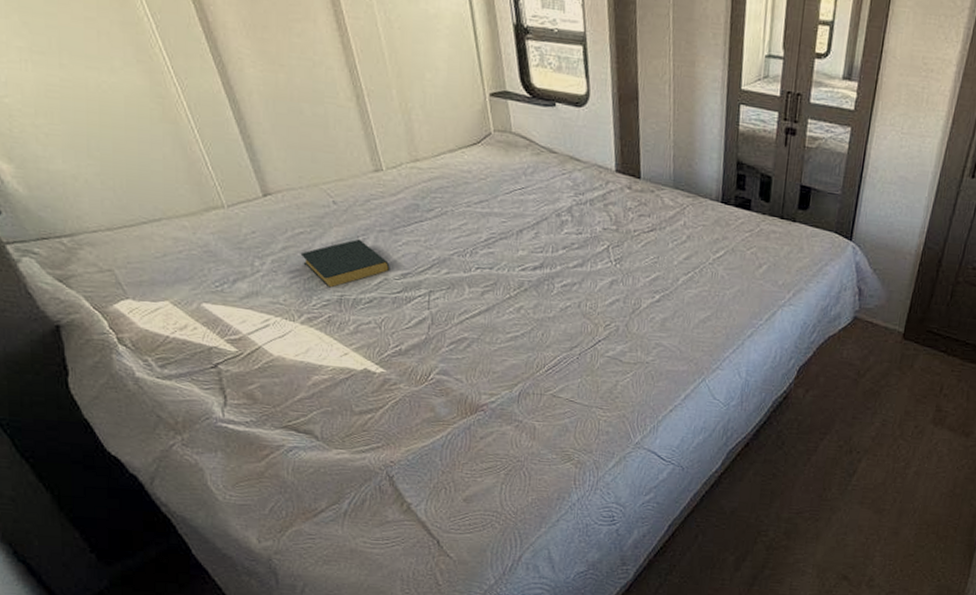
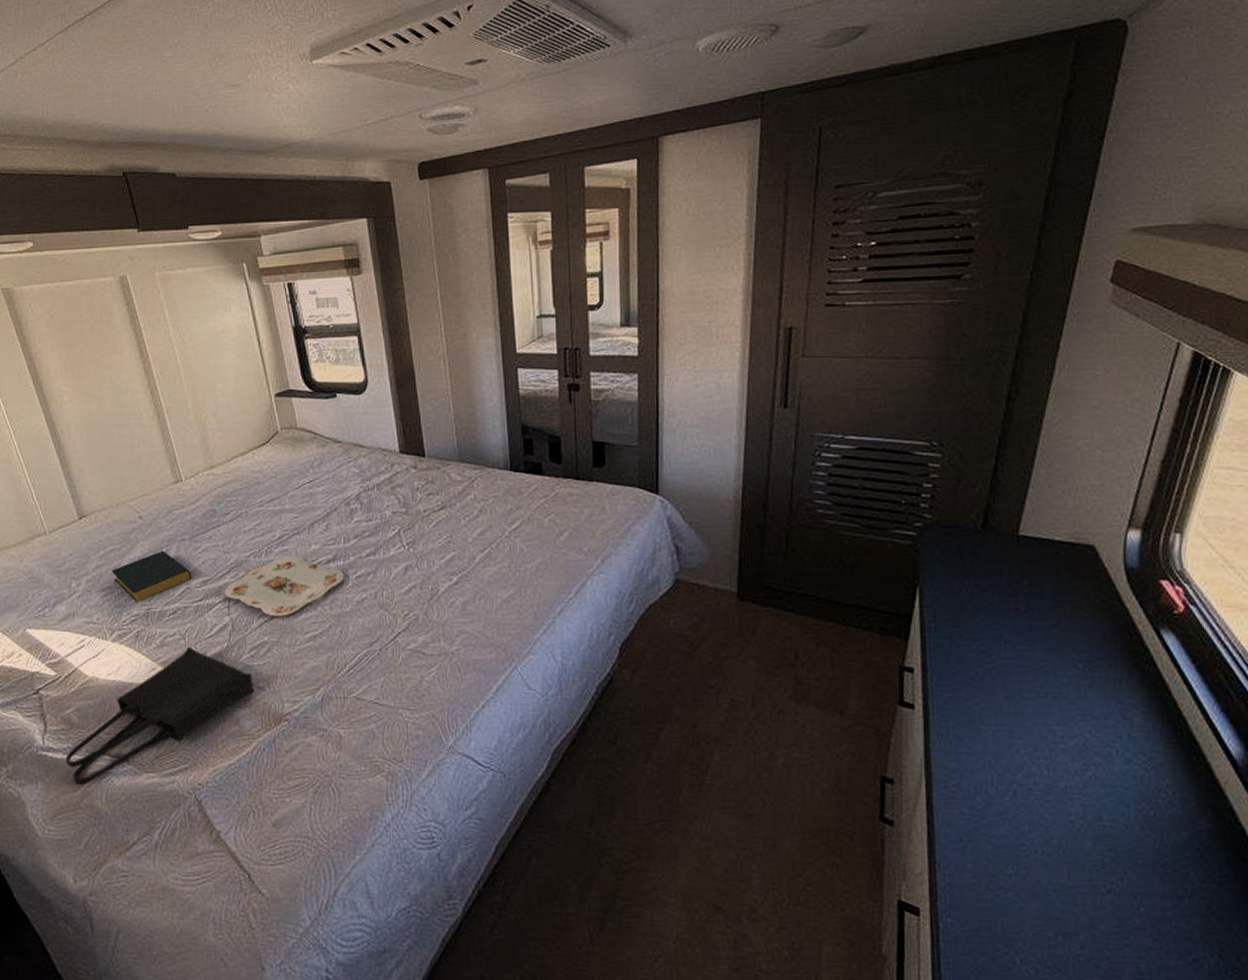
tote bag: none [248,335,452,456] -> present [65,646,254,784]
serving tray: none [424,258,549,316] -> present [224,555,344,617]

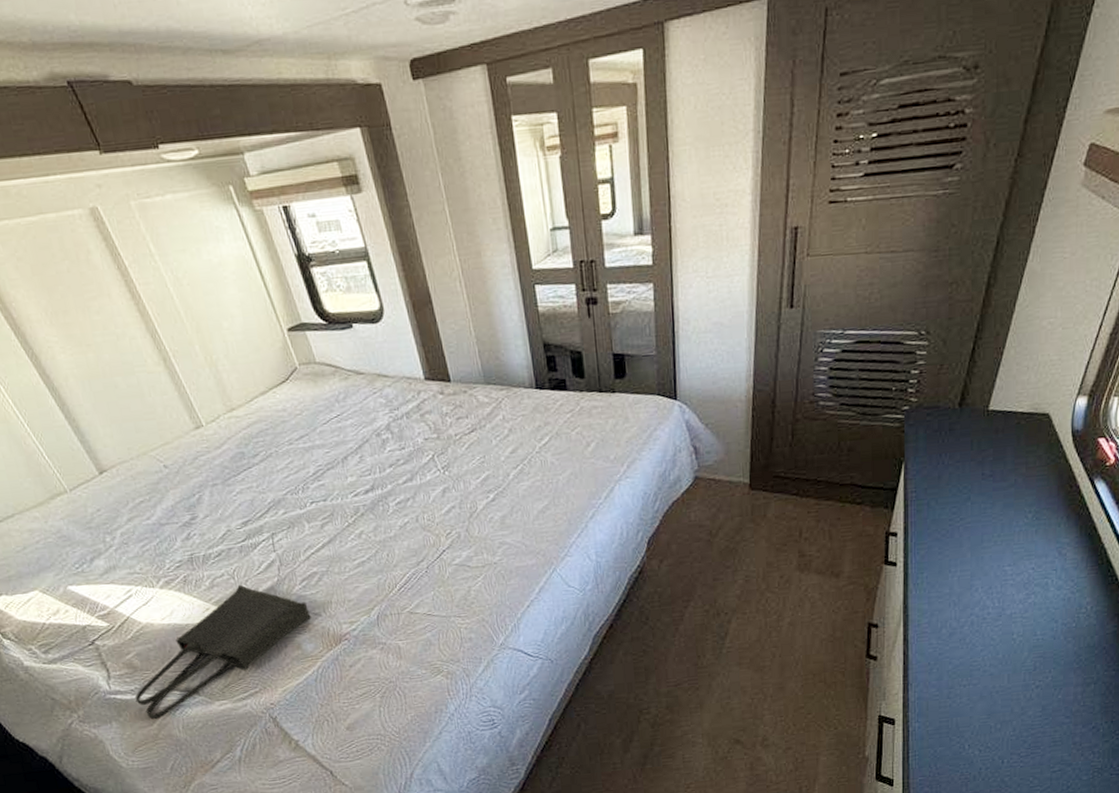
hardback book: present [111,550,192,602] -> none [145,496,231,549]
serving tray: present [224,555,344,617] -> none [266,488,384,549]

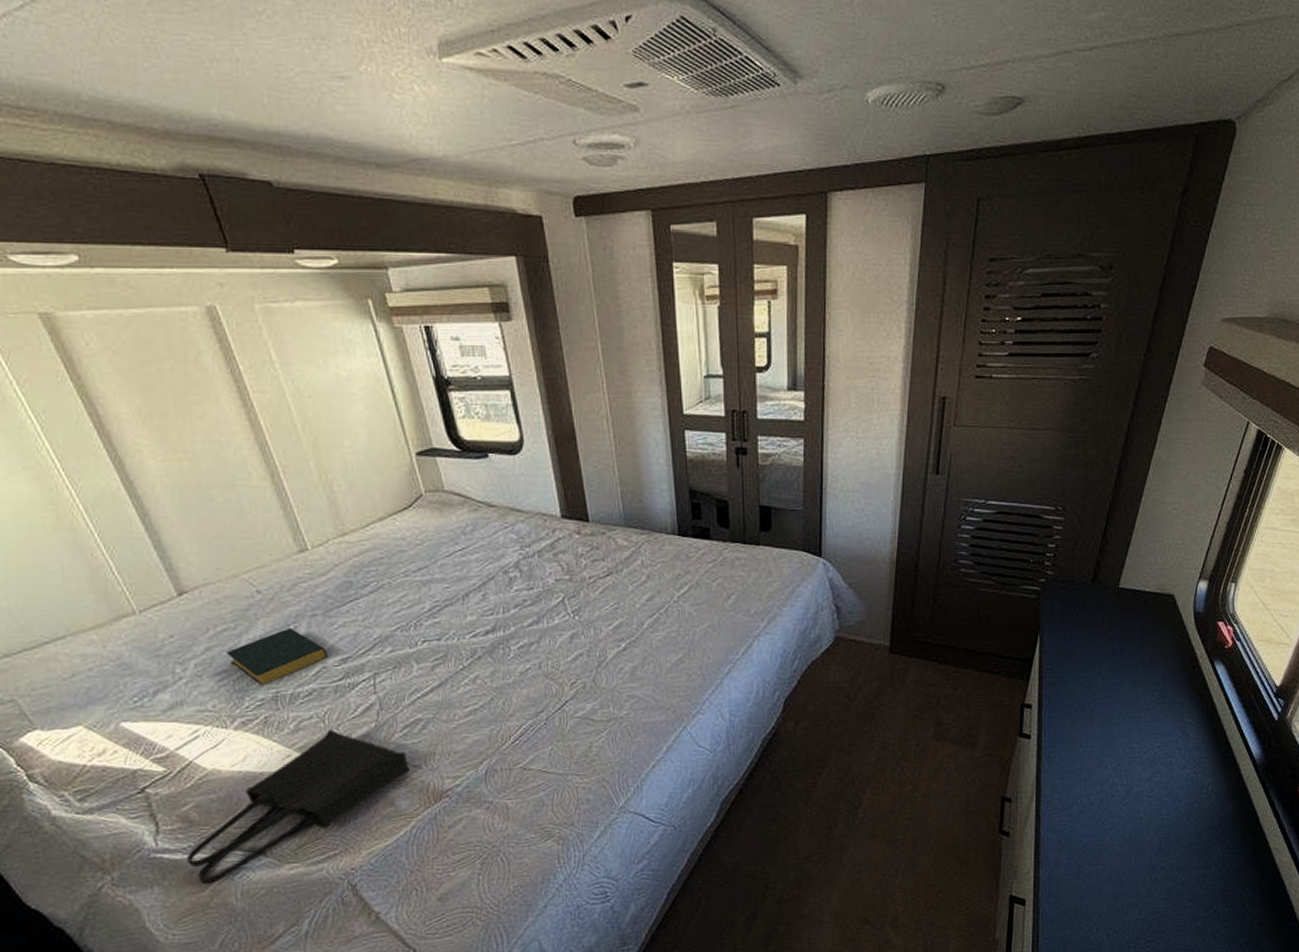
hardback book: none [145,496,231,549] -> present [226,627,328,686]

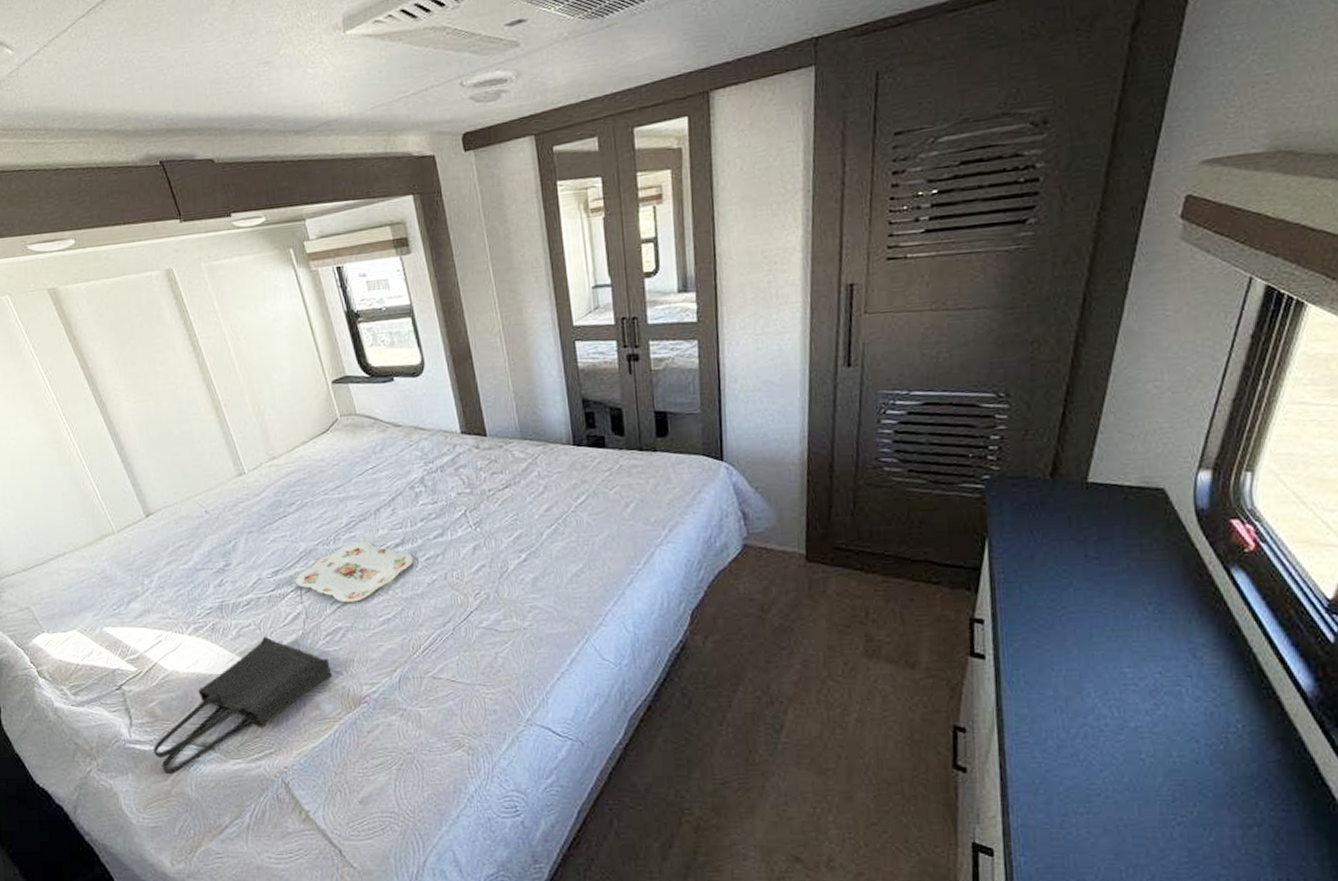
hardback book: present [226,627,328,686] -> none [182,543,262,596]
serving tray: none [368,627,505,693] -> present [295,541,413,603]

